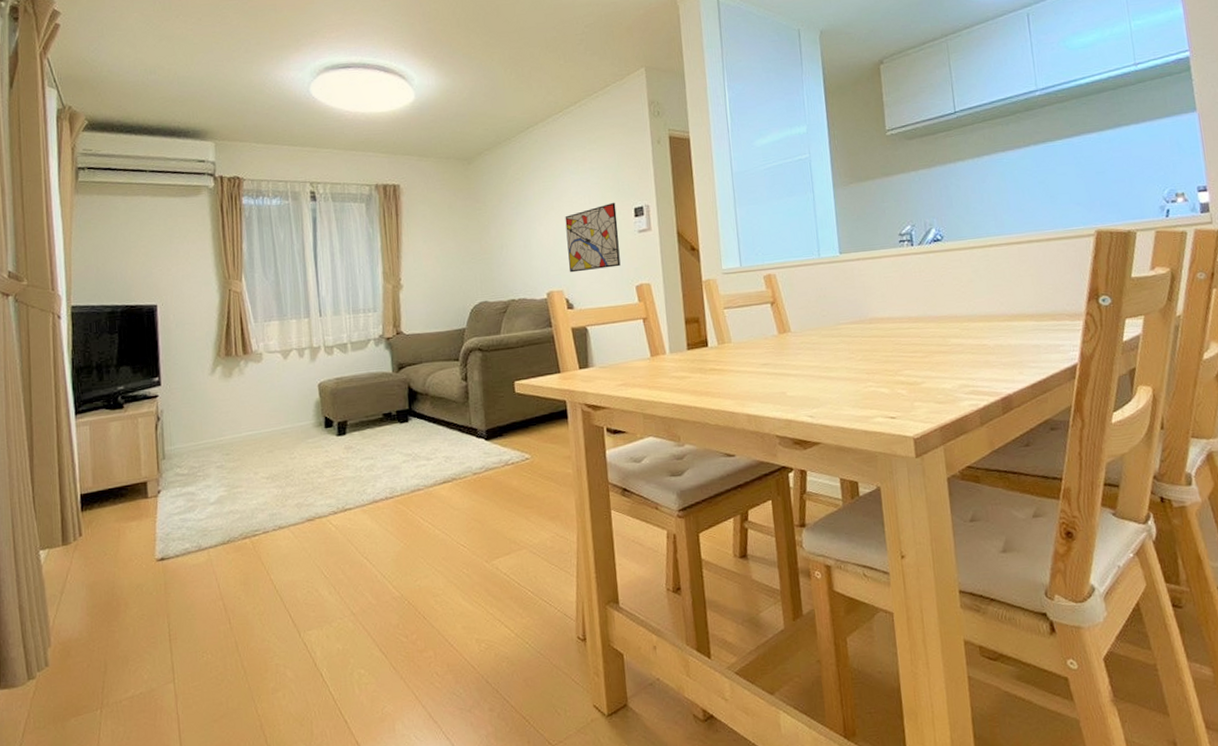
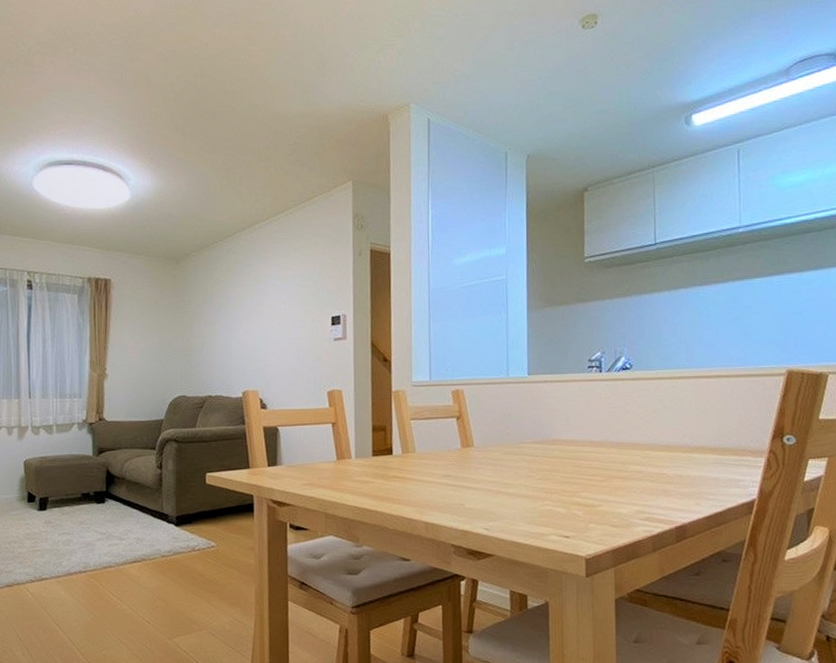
wall art: present [565,202,621,273] -> none [264,309,315,374]

